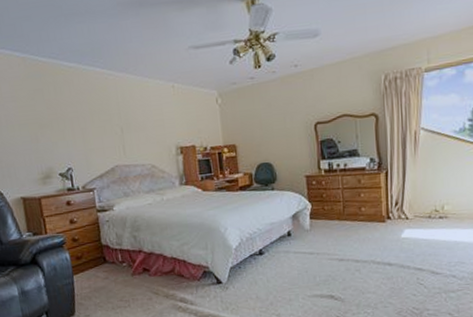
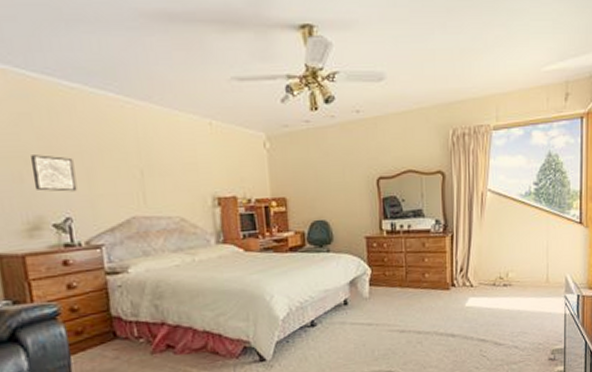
wall art: none [43,120,76,148] -> present [31,155,77,192]

